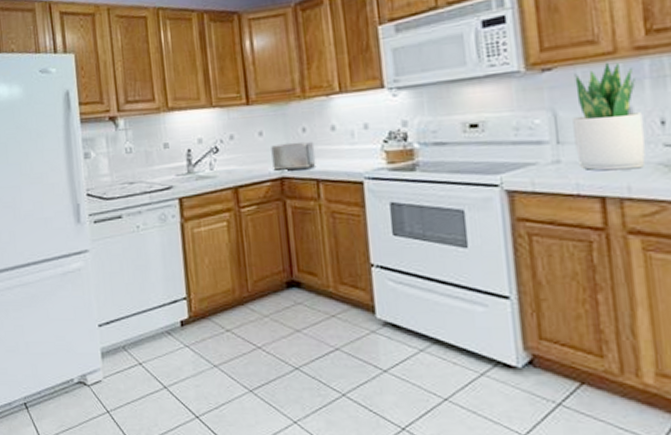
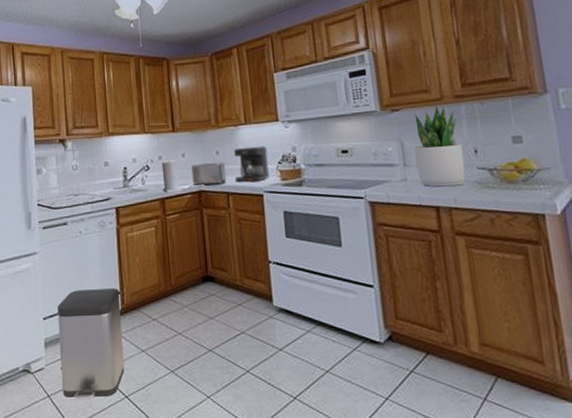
pedal bin: none [114,293,194,417] -> present [57,288,125,399]
paper towel: none [233,140,267,181] -> present [161,160,188,193]
coffee maker: none [324,120,372,166] -> present [233,145,269,182]

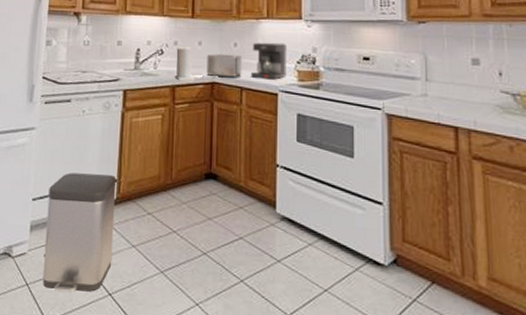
planter: present [414,106,466,187] -> none [438,24,488,108]

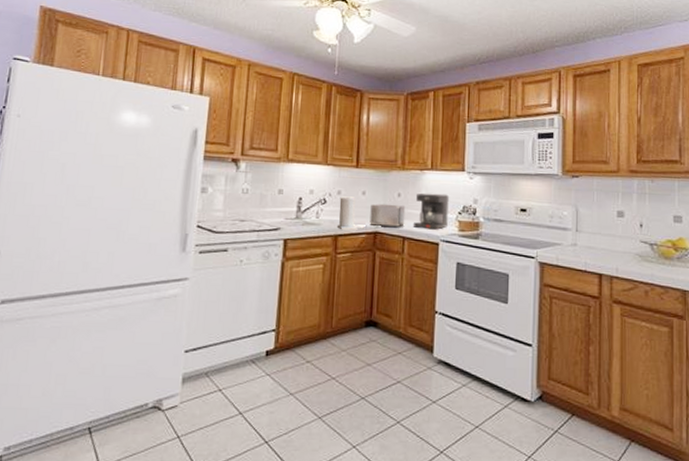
pedal bin: present [42,172,117,292] -> none [195,323,275,442]

